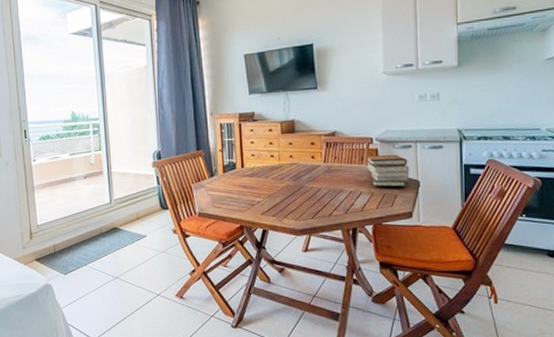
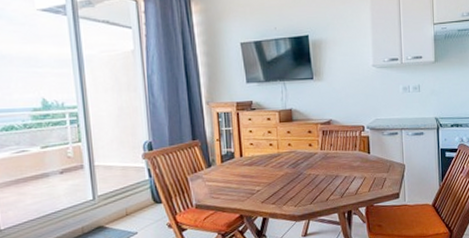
book stack: present [366,155,410,187] -> none [359,141,397,171]

